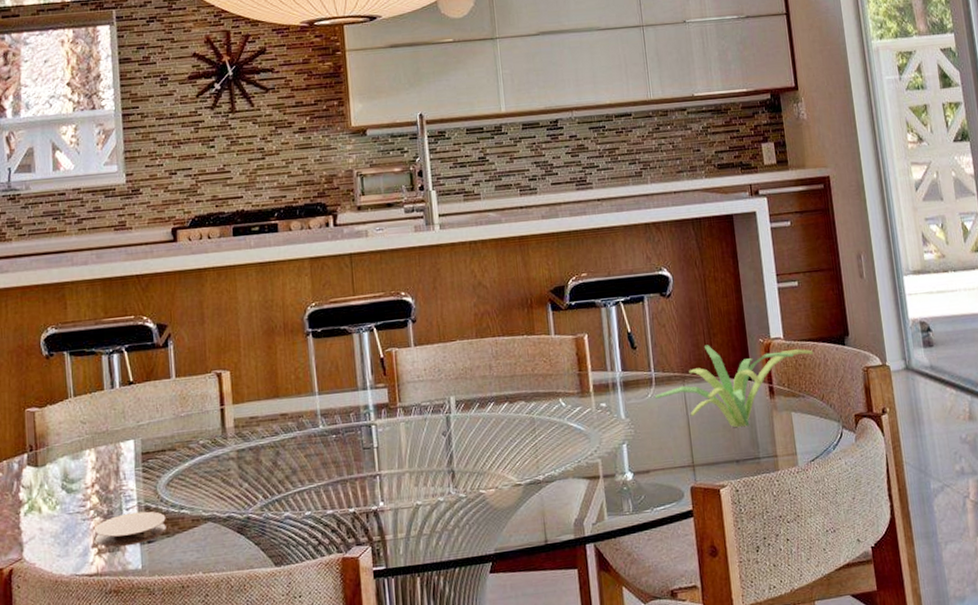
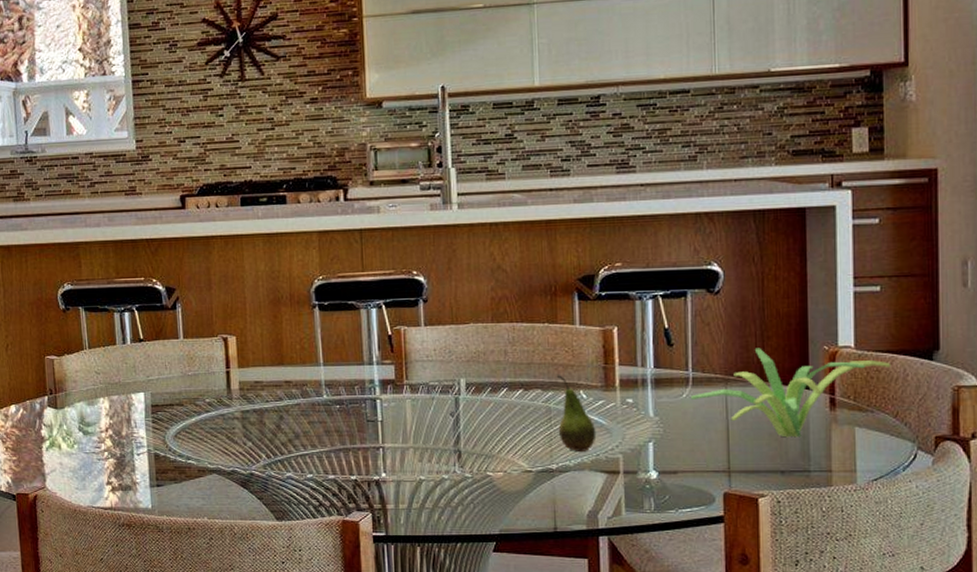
coaster: present [95,511,166,547] -> none [109,458,174,486]
fruit: none [538,385,577,461] -> present [557,375,597,453]

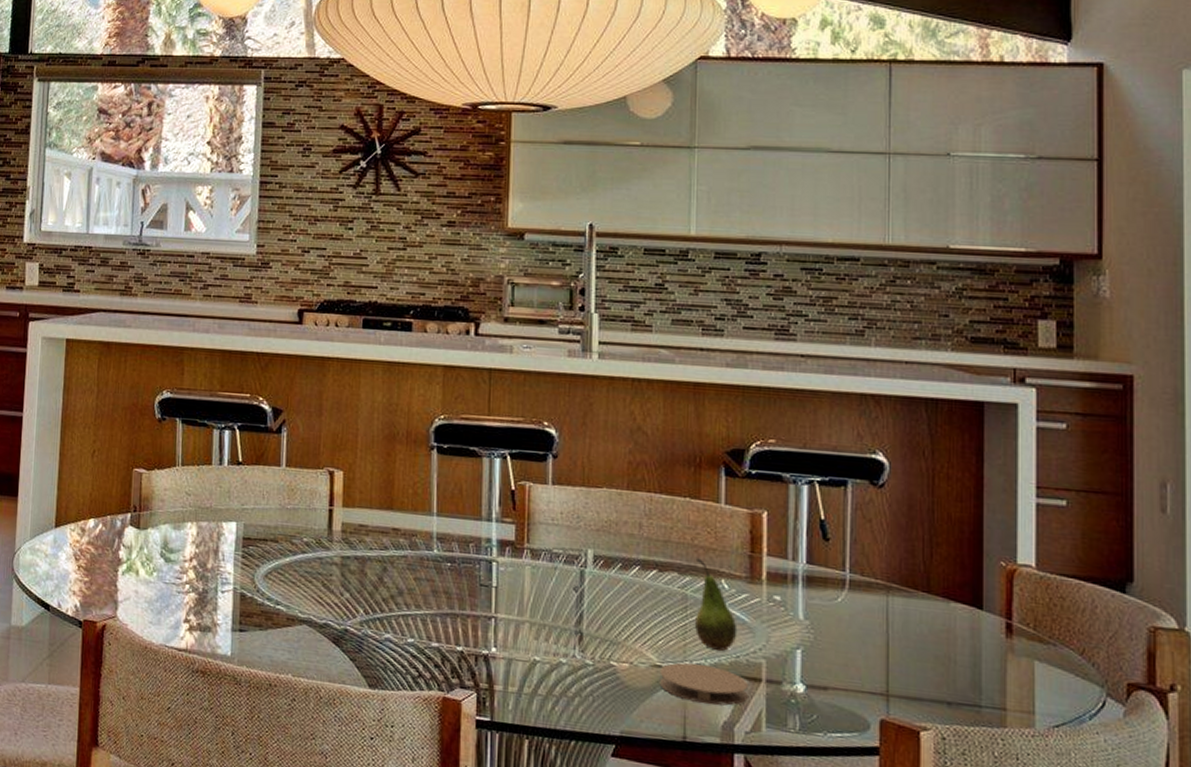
coaster: none [530,466,608,497] -> present [659,662,748,706]
plant: present [691,348,892,438] -> none [847,554,1078,665]

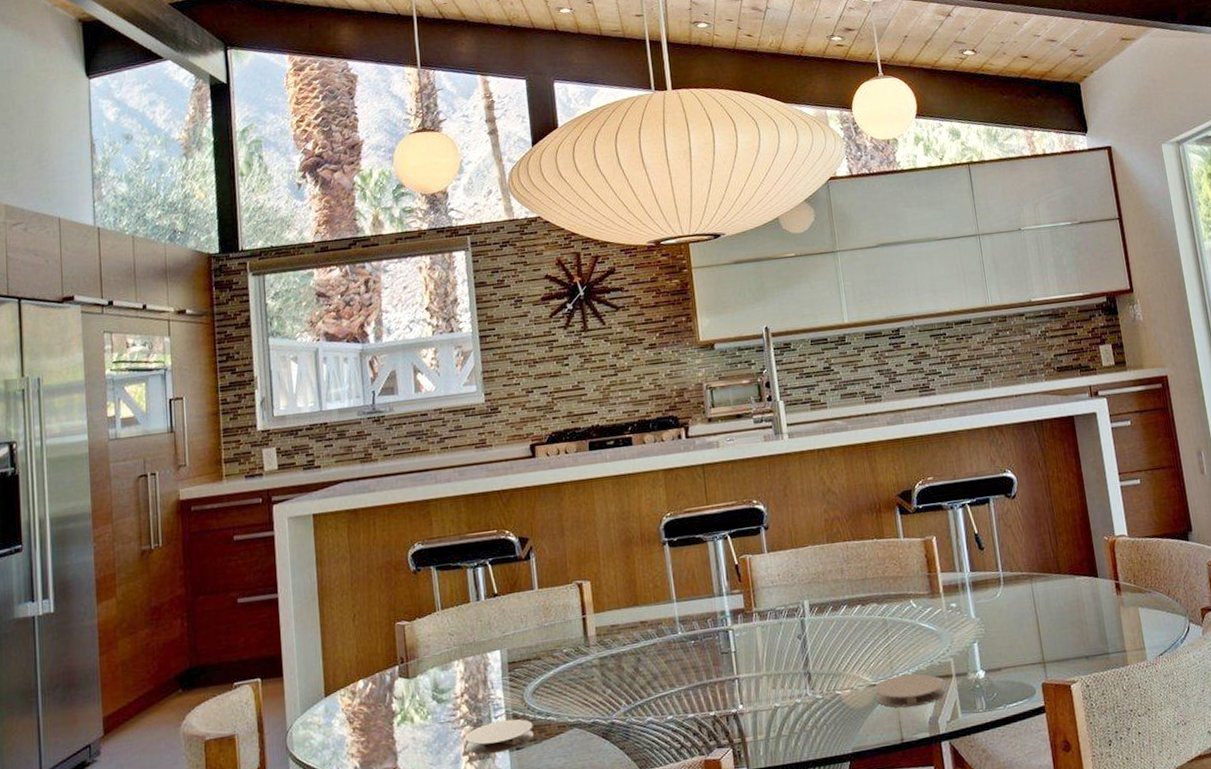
coaster: none [188,596,260,630] -> present [465,719,534,755]
fruit: present [694,558,737,652] -> none [889,587,929,661]

